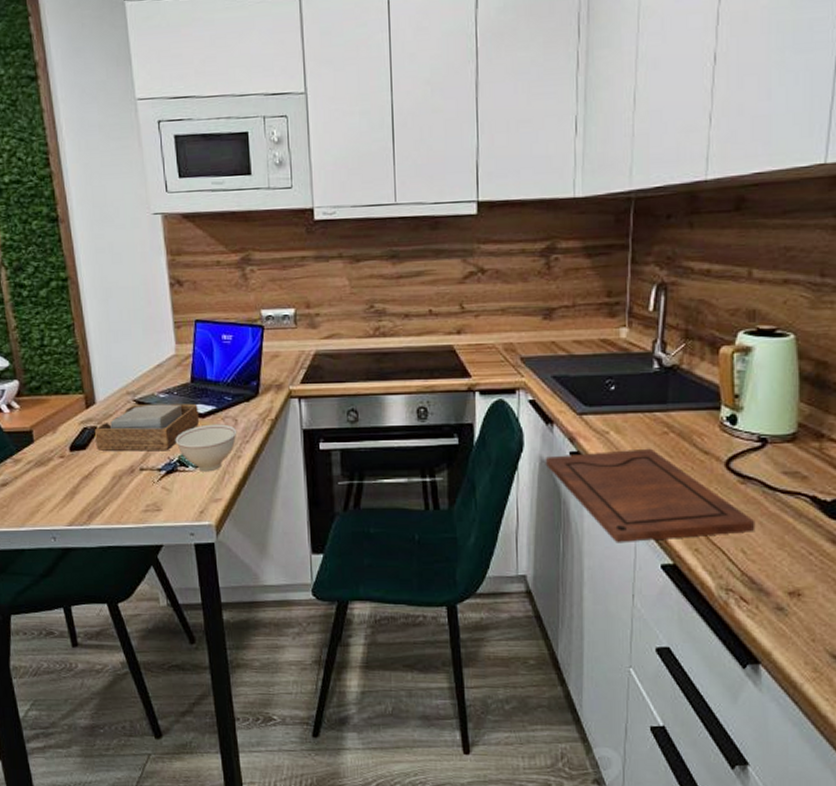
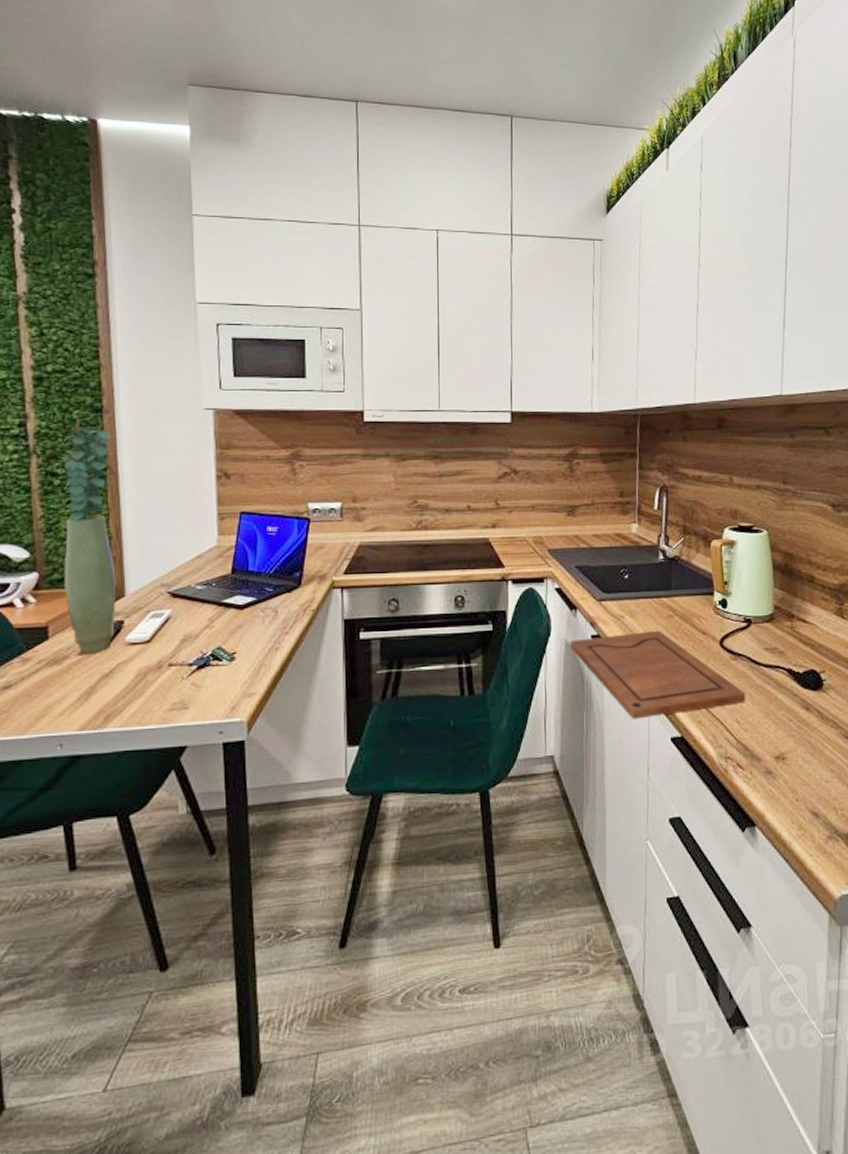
vase: none [28,229,89,458] -> present [64,418,117,655]
napkin holder: present [95,403,200,452] -> none [121,595,238,646]
bowl: present [175,424,237,472] -> none [210,615,277,666]

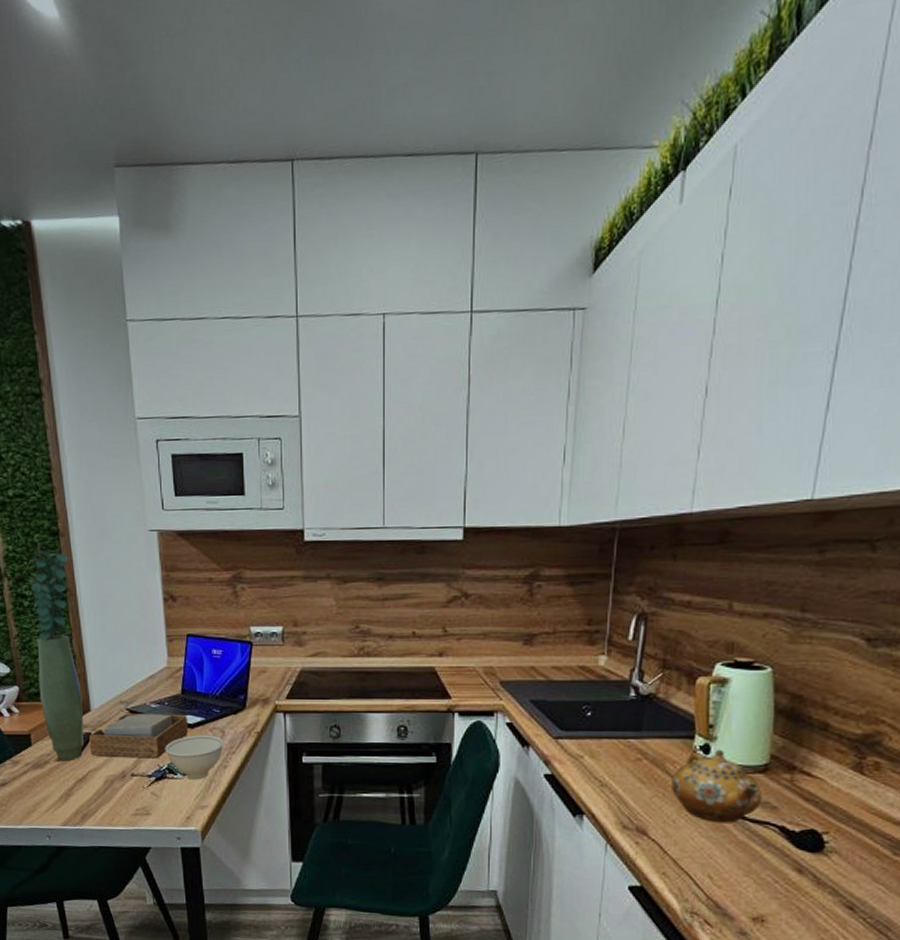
napkin holder: none [121,595,238,646] -> present [89,713,189,759]
bowl: none [210,615,277,666] -> present [165,734,224,780]
cutting board: present [569,630,746,720] -> none [519,773,723,864]
teapot: none [699,603,772,670] -> present [672,749,763,823]

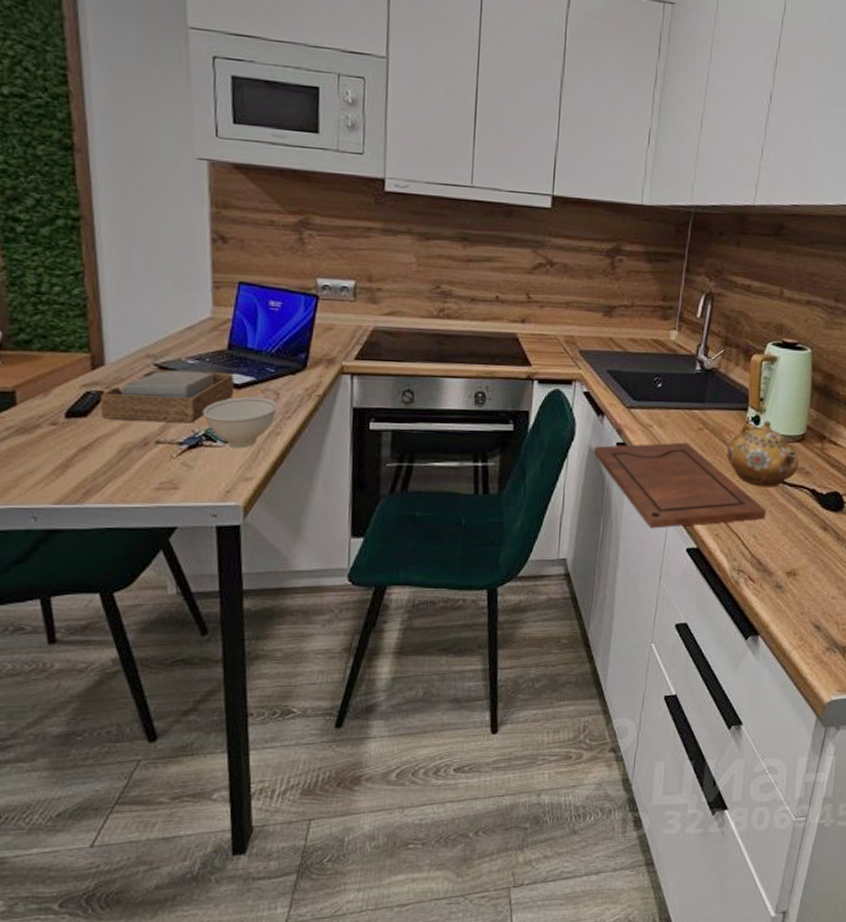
vase: present [30,542,84,761] -> none [28,155,95,425]
cutting board: none [519,773,723,864] -> present [593,442,767,529]

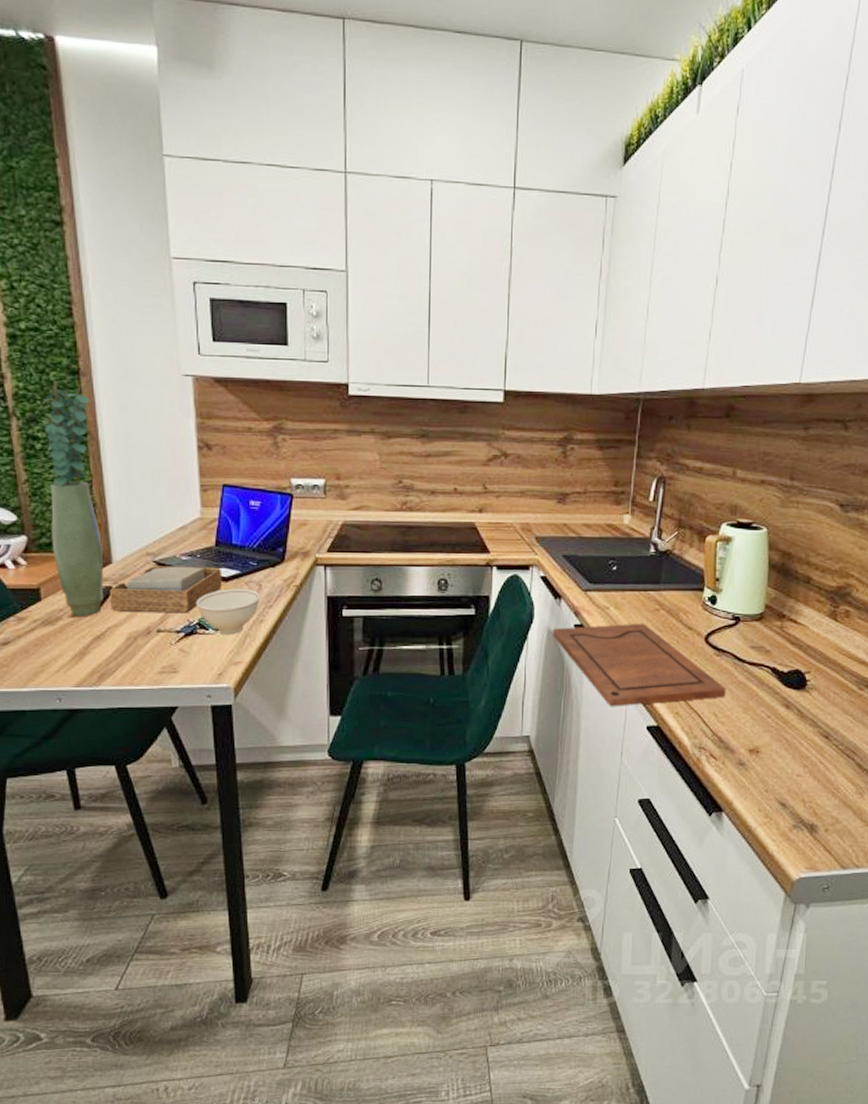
vase: none [28,155,95,425] -> present [44,380,104,617]
teapot: present [727,420,799,488] -> none [684,600,759,666]

